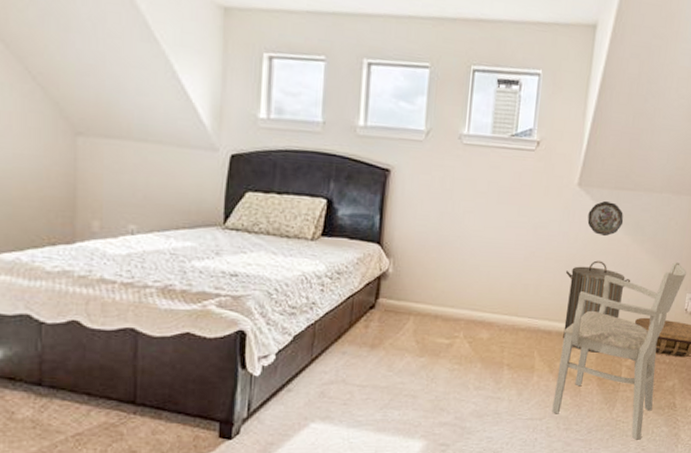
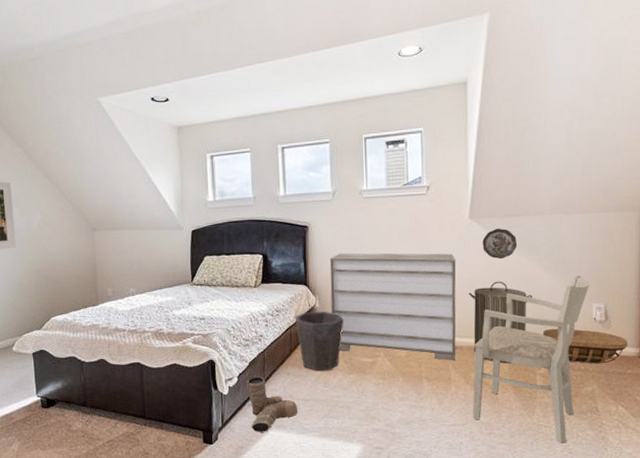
boots: none [287,355,352,425] -> present [247,376,298,432]
waste bin: none [360,278,422,352] -> present [294,312,344,371]
dresser: none [407,209,558,348] -> present [329,253,456,362]

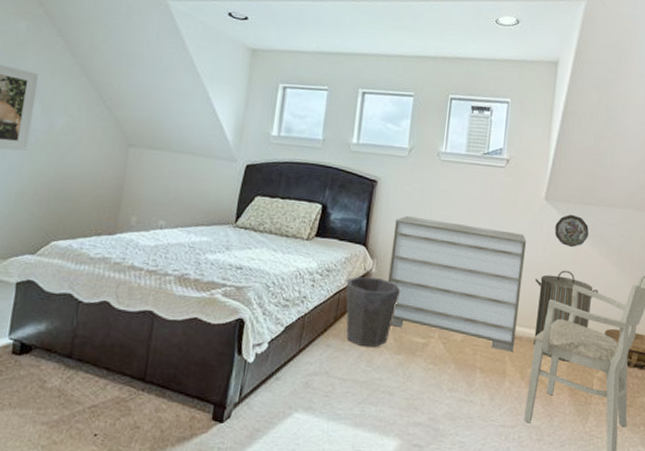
boots: present [247,376,298,432] -> none [274,345,333,414]

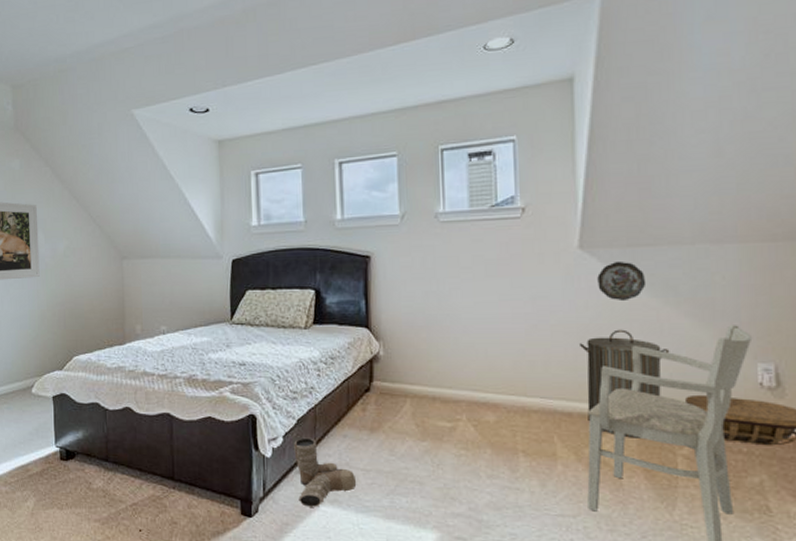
boots: none [274,345,333,414] -> present [294,437,357,507]
waste bin: present [346,276,401,348] -> none [353,361,416,436]
dresser: present [388,216,527,353] -> none [397,289,563,432]

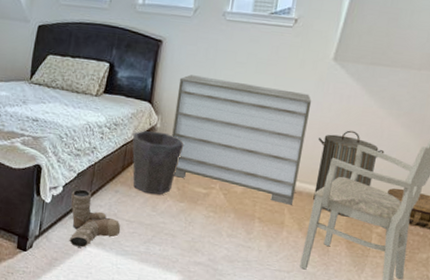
waste bin: none [353,361,416,436] -> present [132,131,184,196]
dresser: none [397,289,563,432] -> present [172,75,312,206]
decorative plate: present [597,262,647,302] -> none [341,75,379,109]

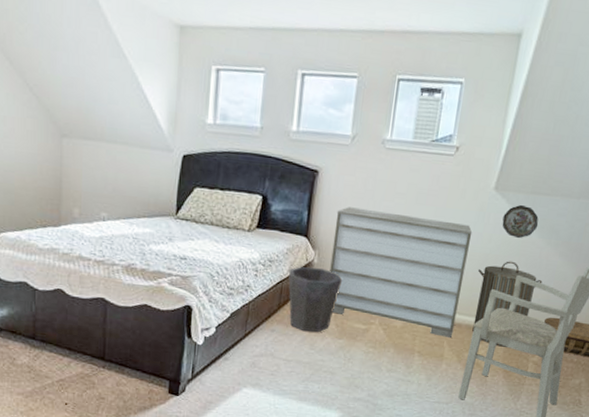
boots: present [69,189,121,248] -> none [224,329,278,389]
decorative plate: none [341,75,379,109] -> present [502,205,539,239]

